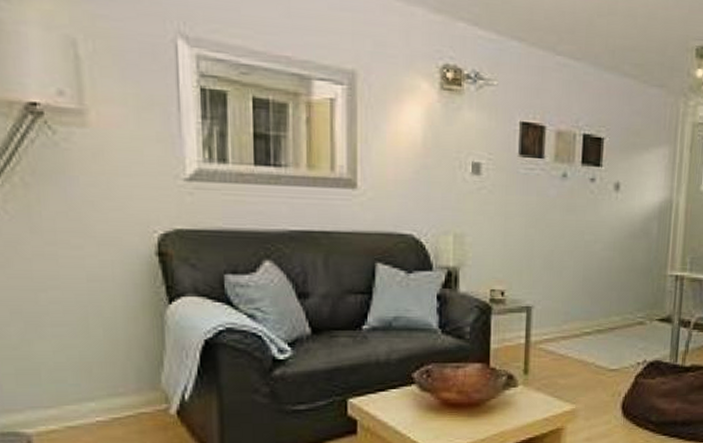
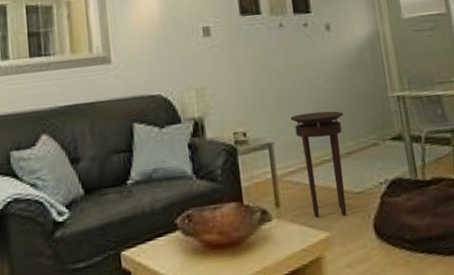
stool: none [556,279,615,390] -> present [290,111,347,218]

